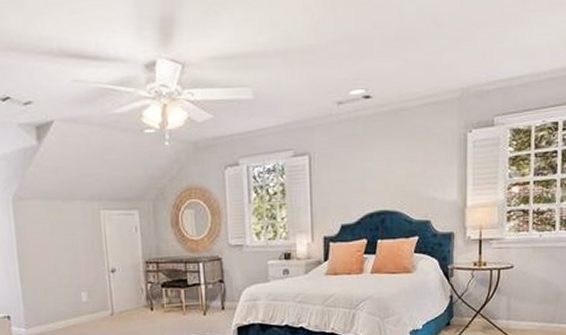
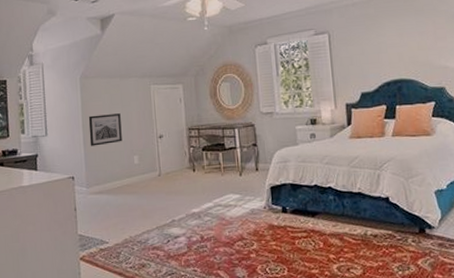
wall art: none [24,243,67,281] -> present [88,113,122,146]

